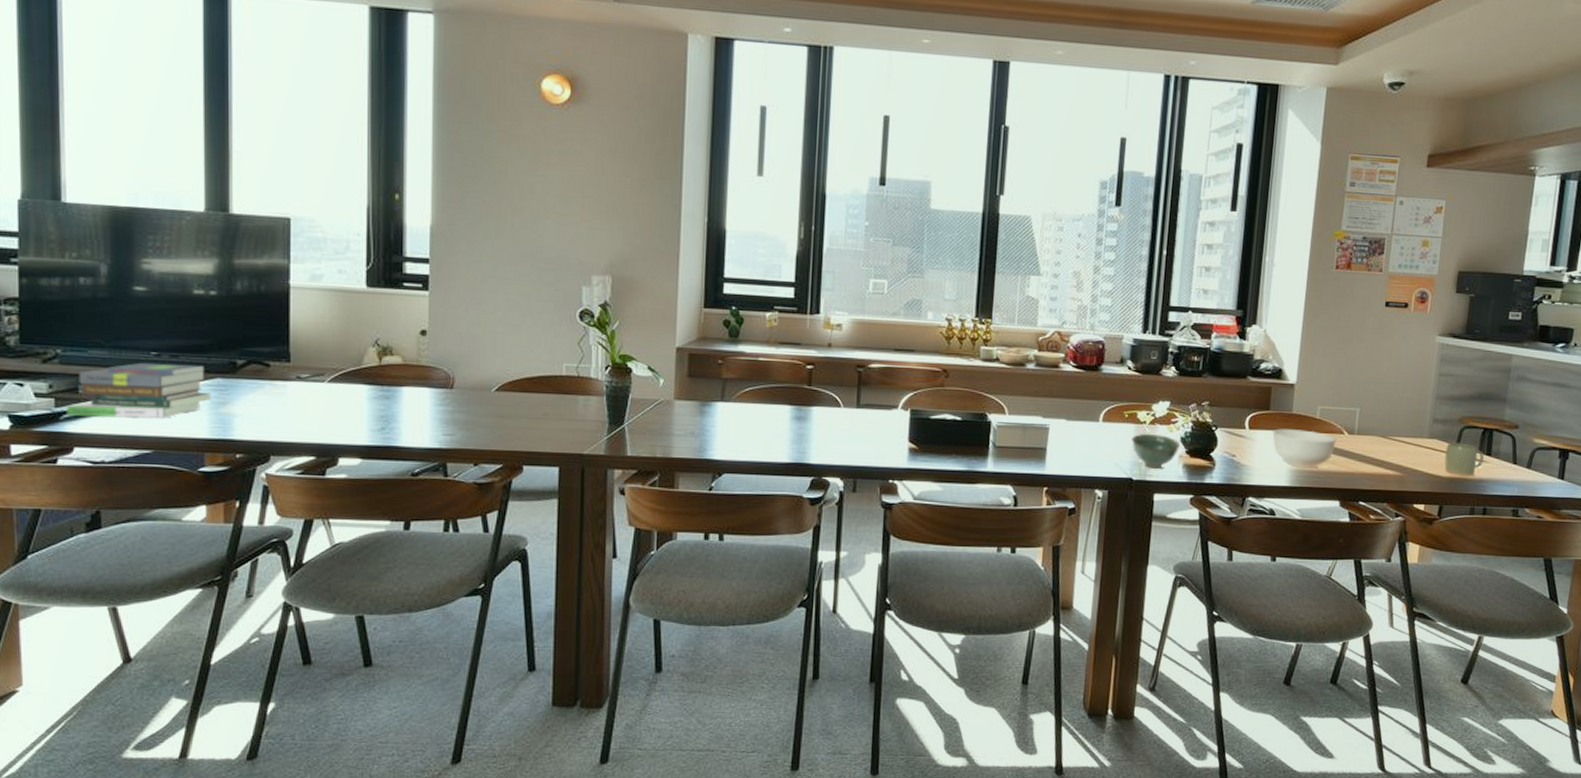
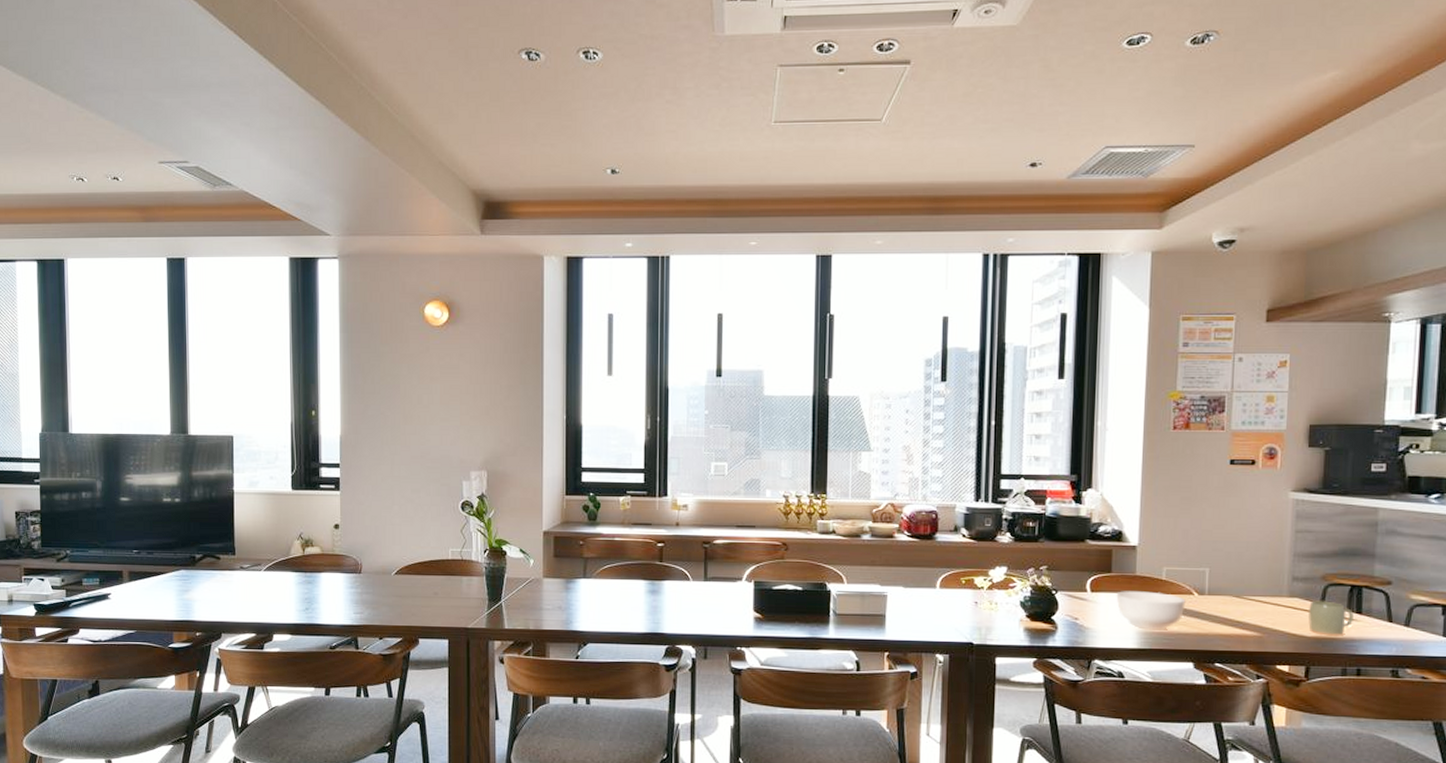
books: present [66,362,211,418] -> none [74,559,177,605]
bowl: present [1131,433,1181,469] -> none [969,598,1021,633]

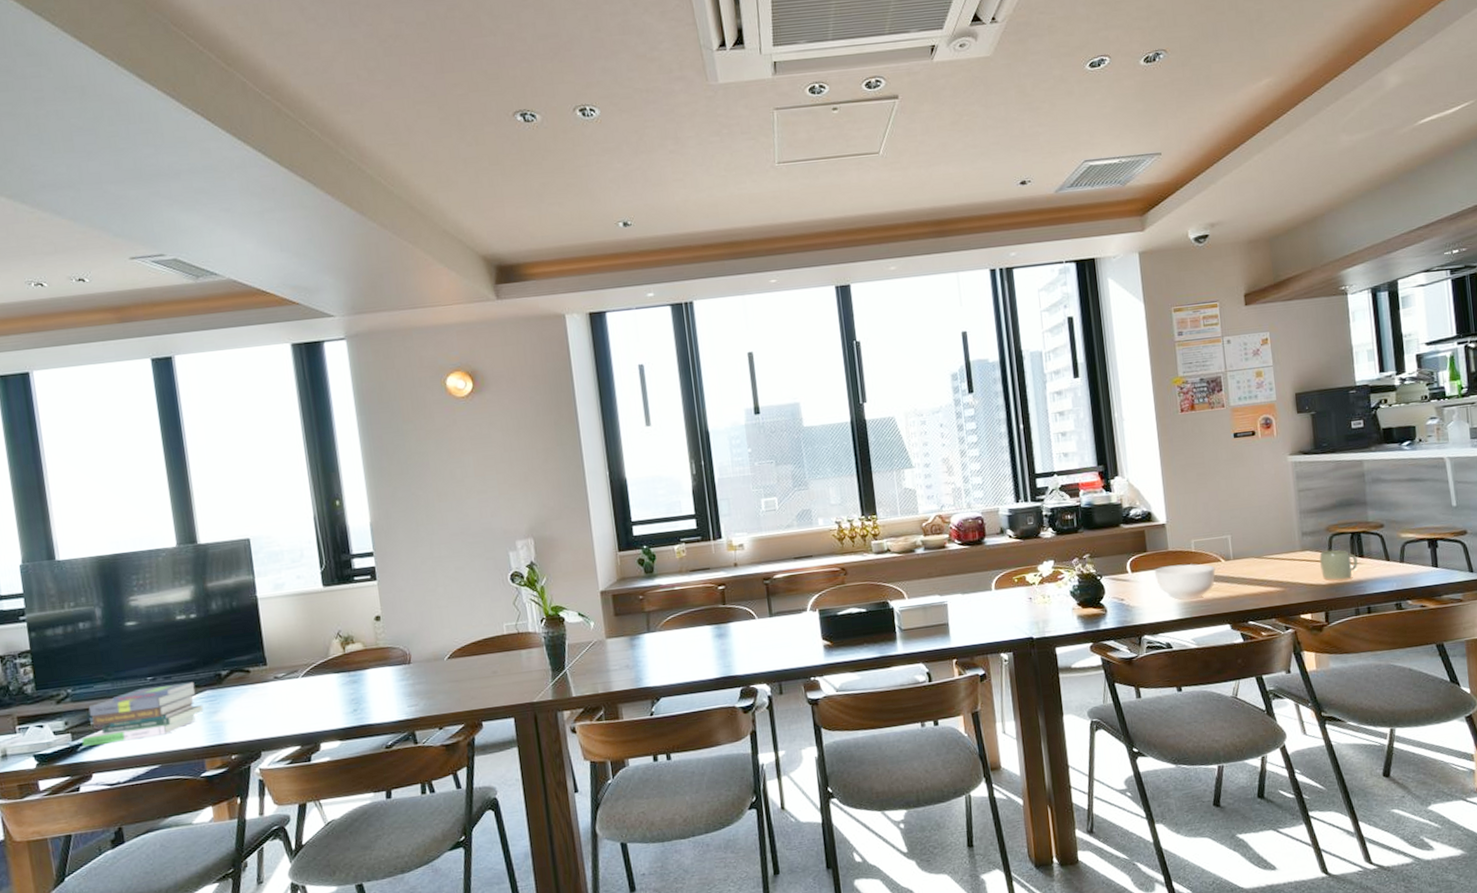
books: none [74,559,177,605] -> present [81,681,204,748]

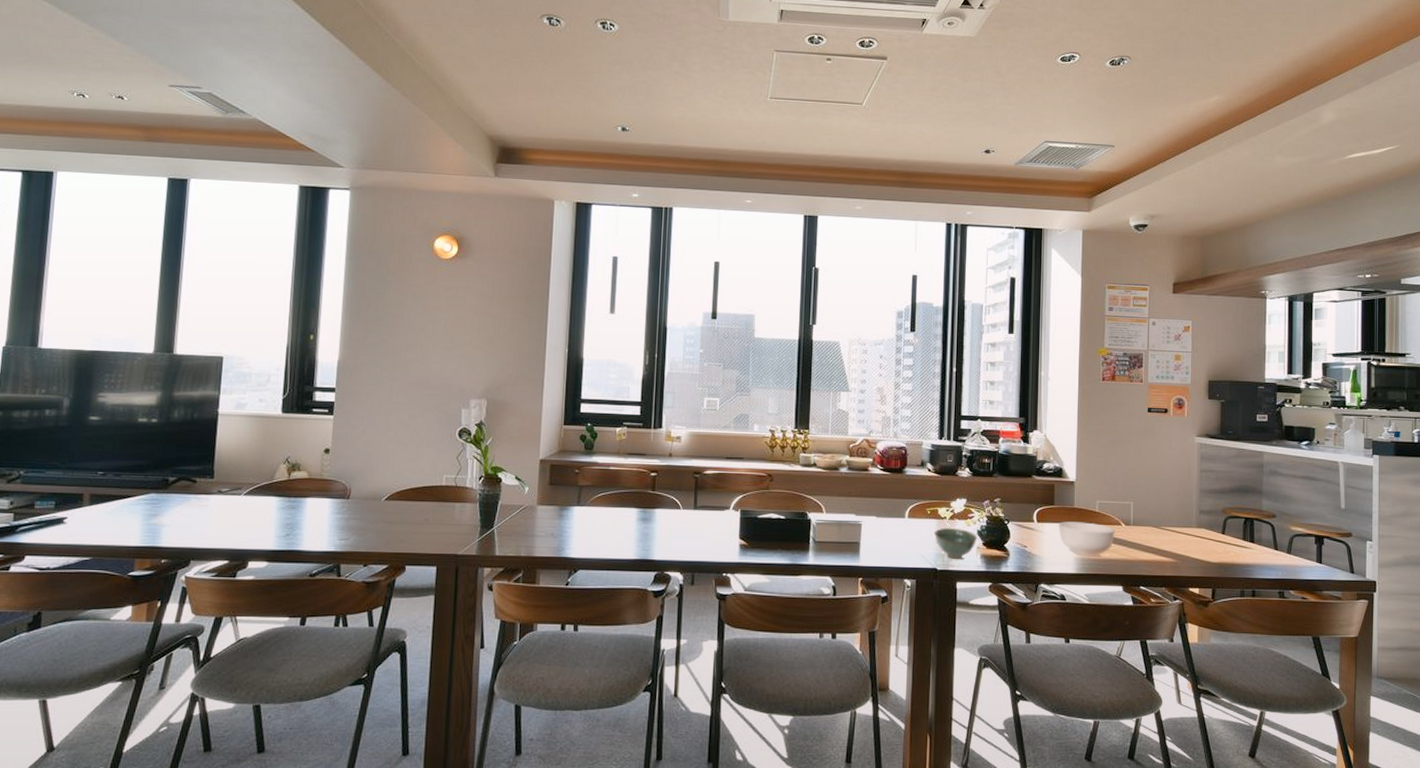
books: present [81,681,204,748] -> none [22,481,145,530]
bowl: none [1024,592,1072,625] -> present [934,527,978,559]
mug: present [1319,550,1358,581] -> none [1213,531,1248,562]

